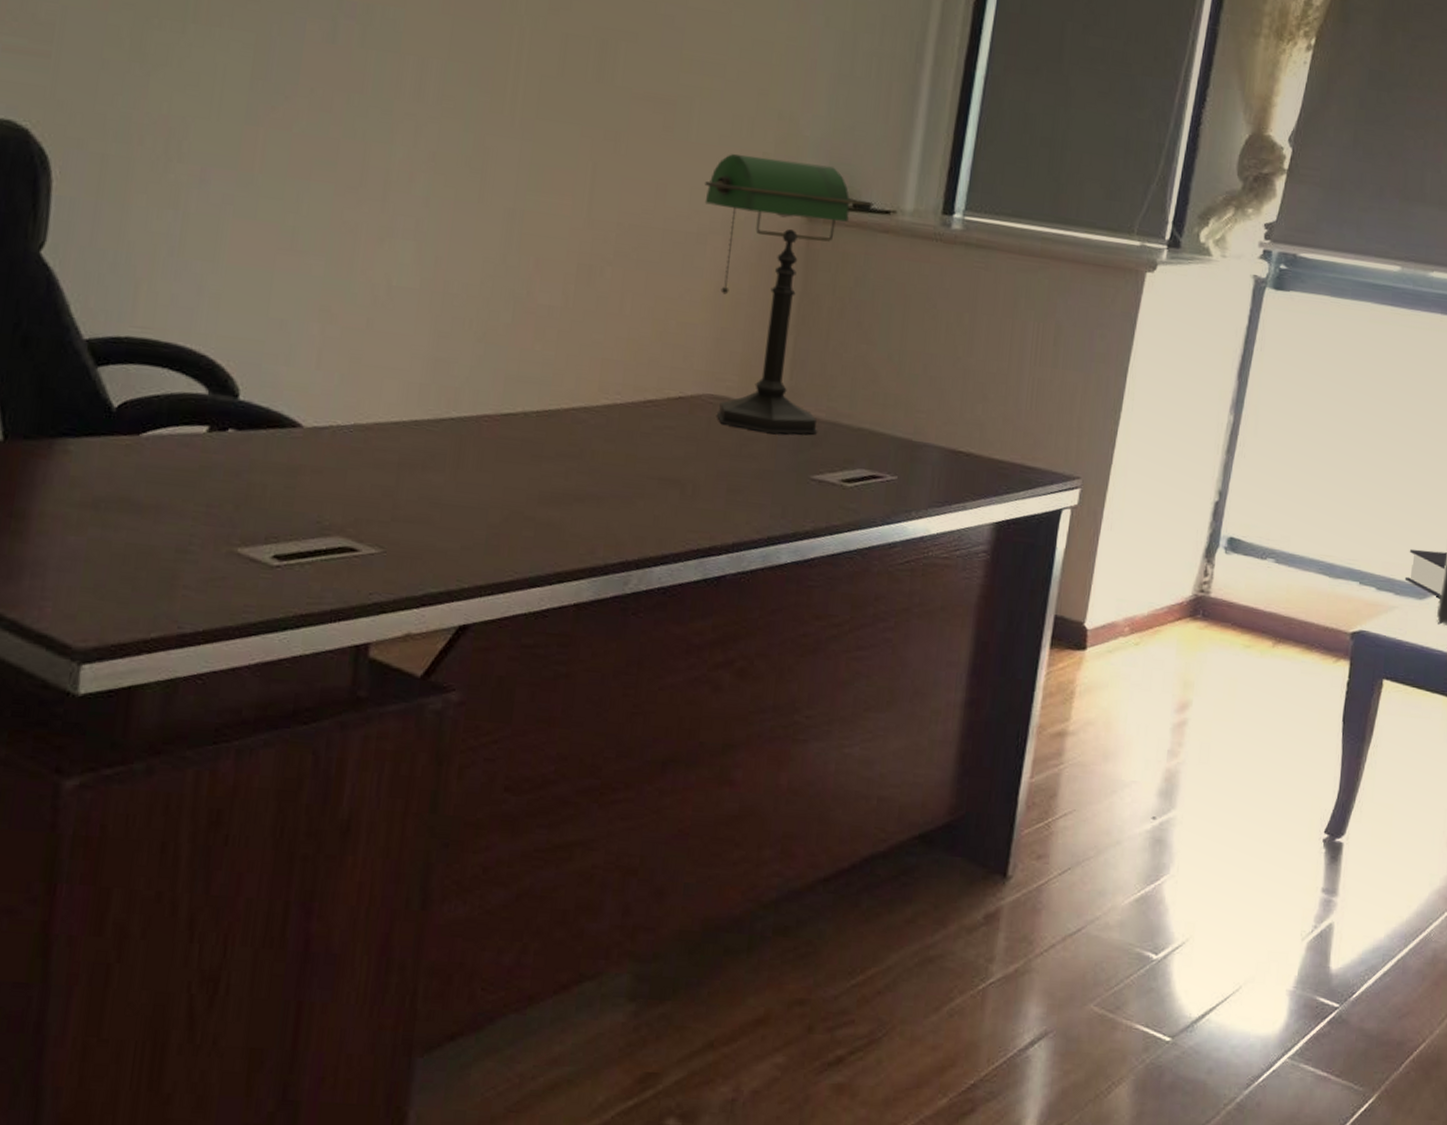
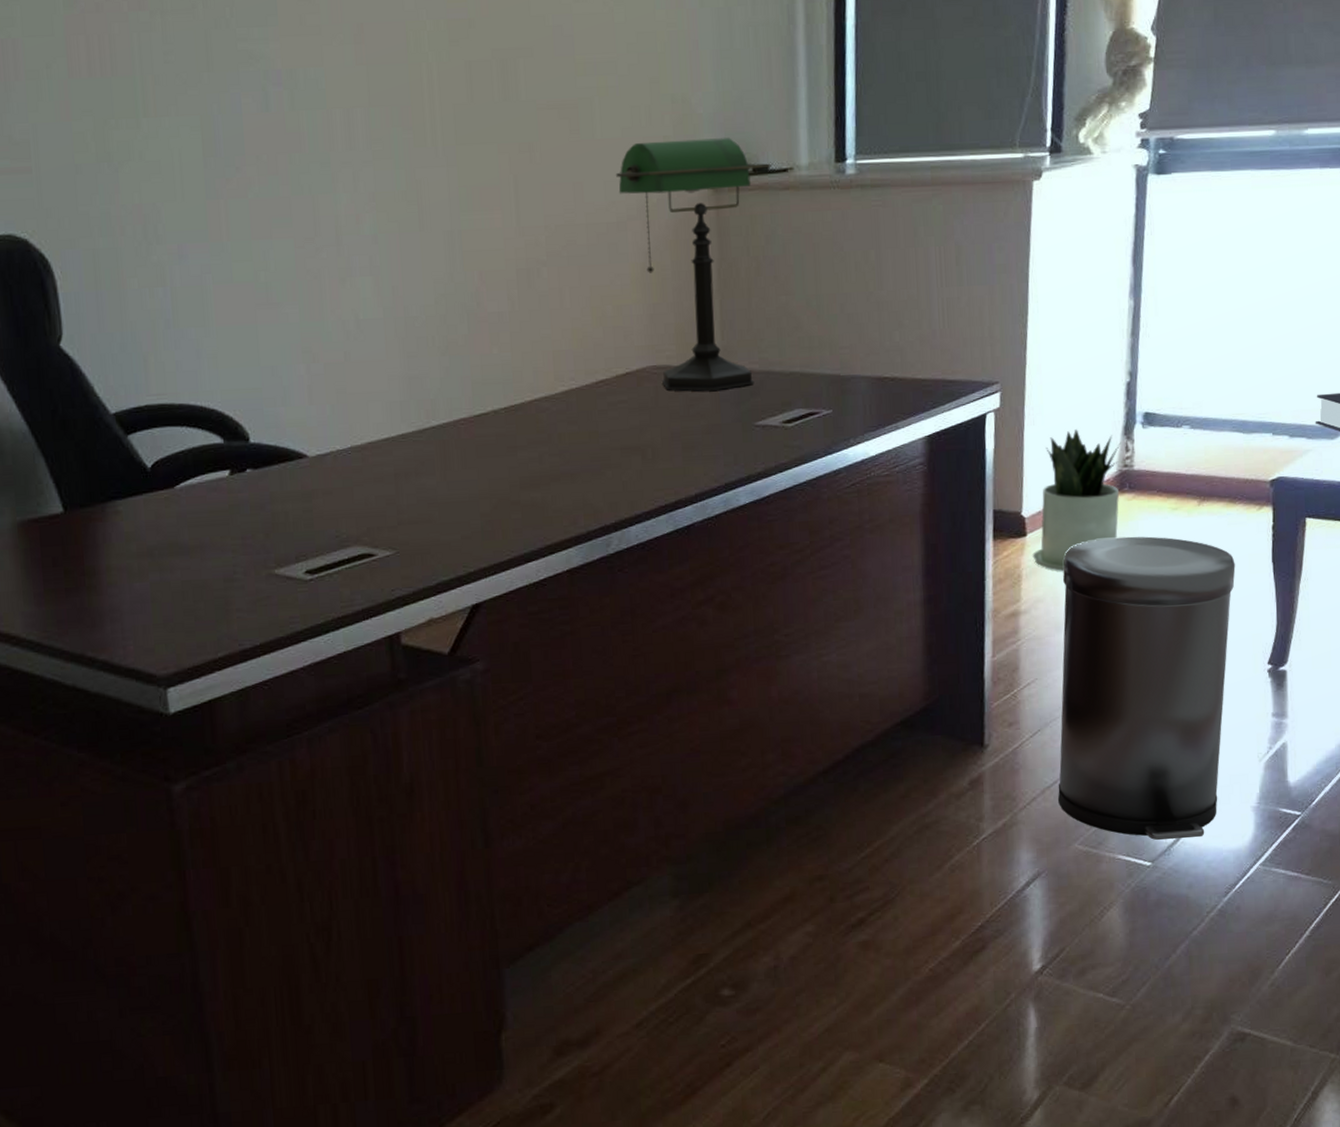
pedal bin: none [1079,666,1304,1016] -> present [1058,536,1236,840]
planter: none [1089,543,1201,695] -> present [1032,429,1121,571]

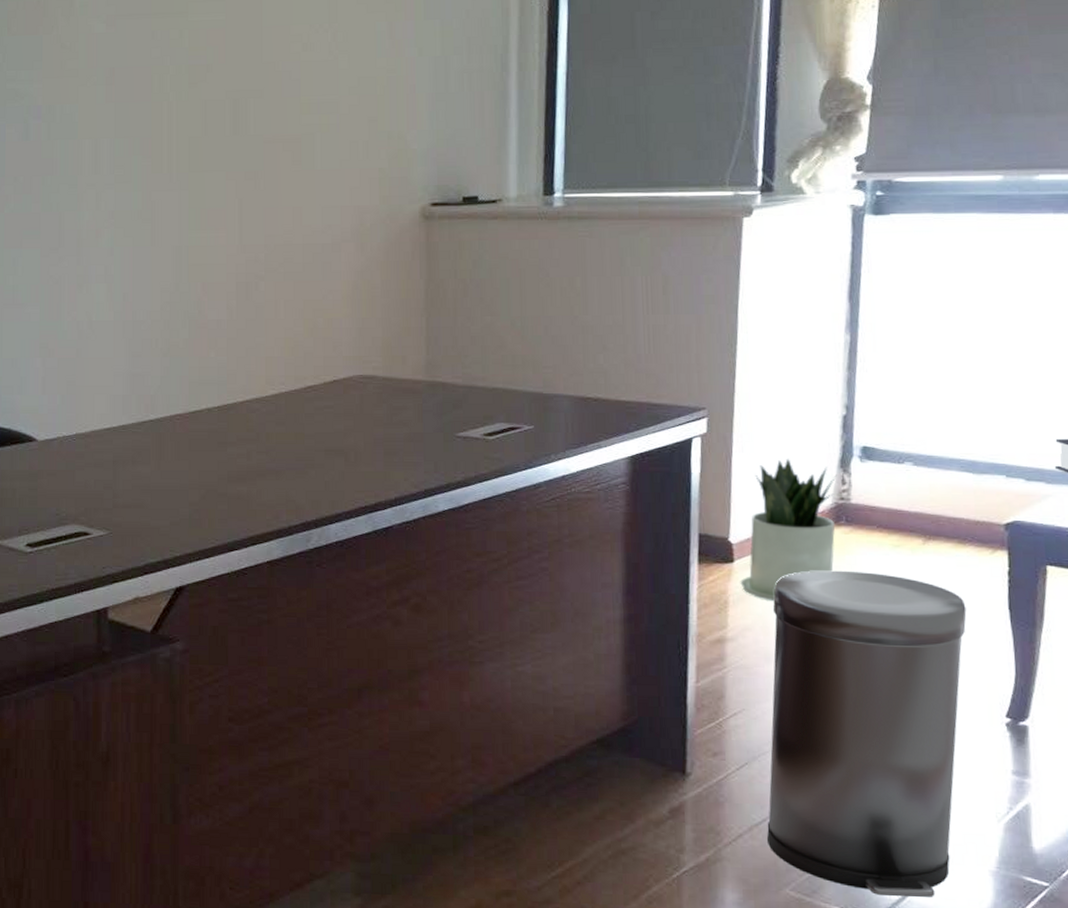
desk lamp: present [615,138,771,391] -> none [332,171,481,401]

